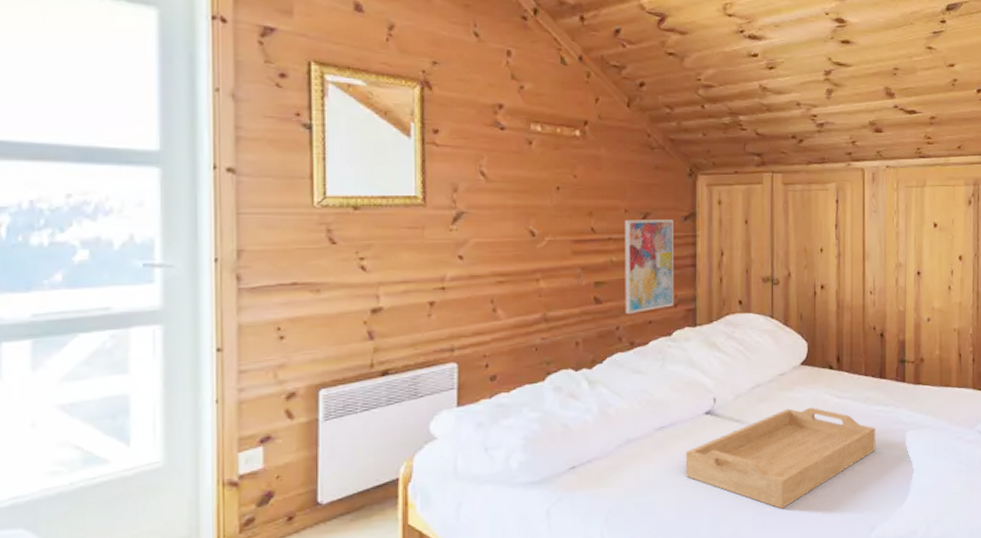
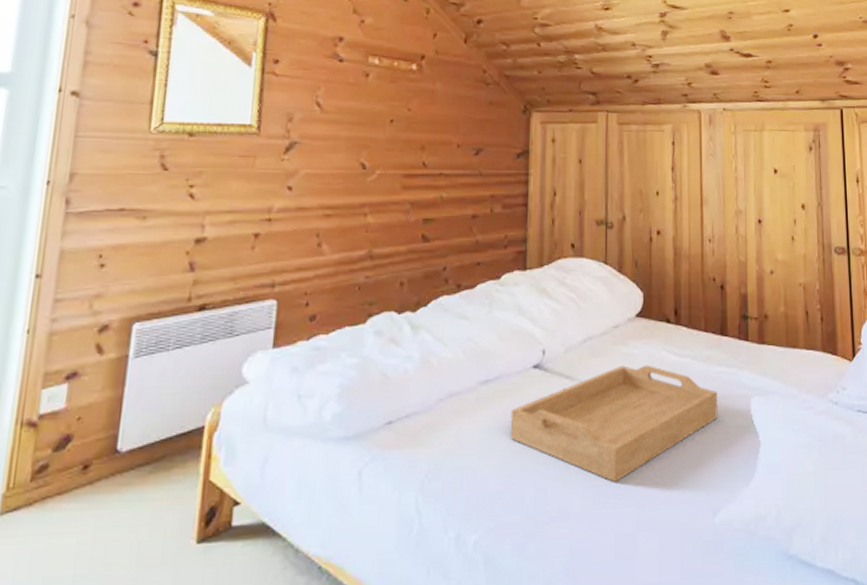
wall art: present [625,219,675,315] -> none [453,155,506,255]

